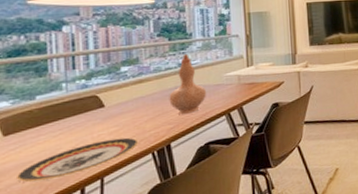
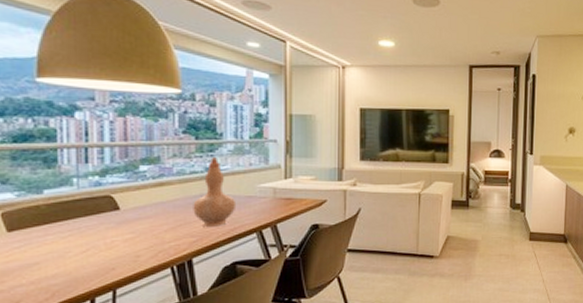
plate: present [15,137,139,183] -> none [19,247,157,286]

